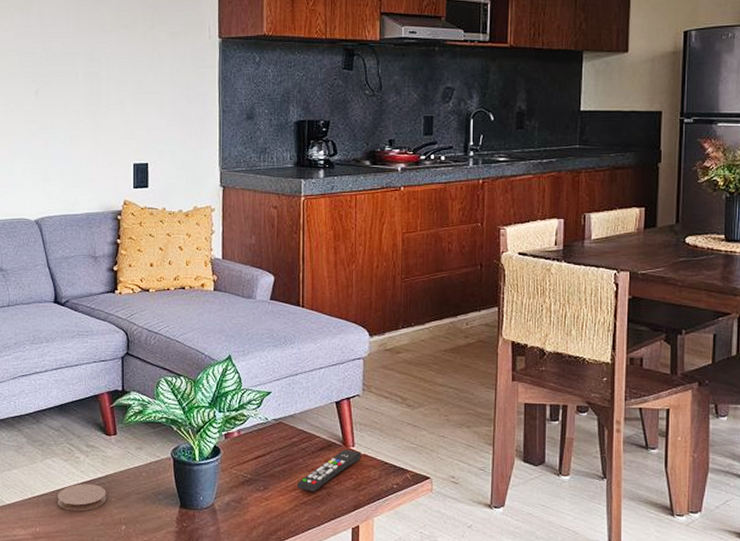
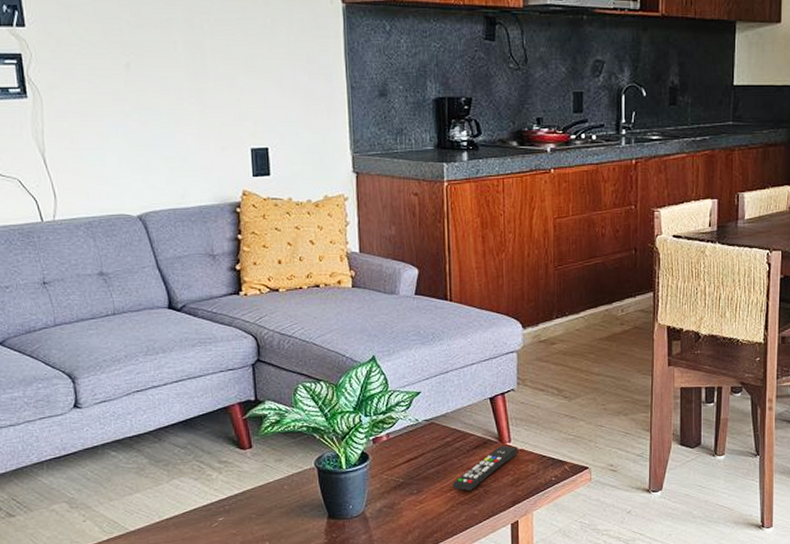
coaster: present [57,484,106,512] -> none [188,502,246,532]

